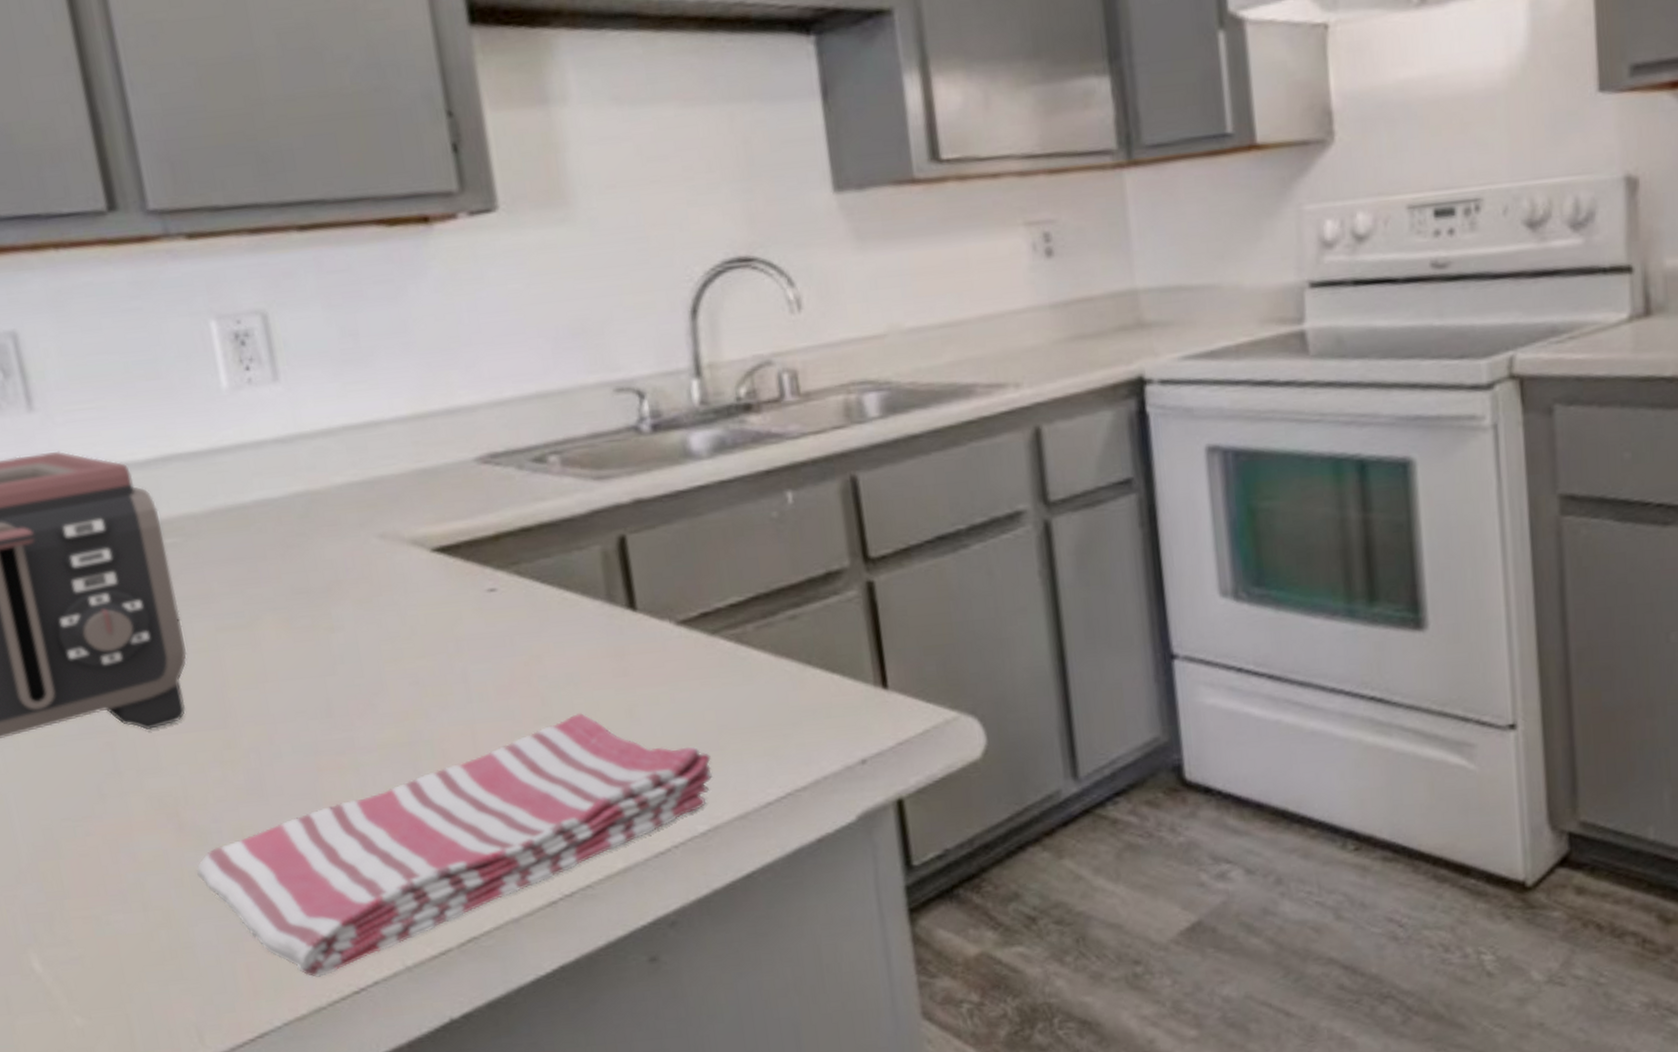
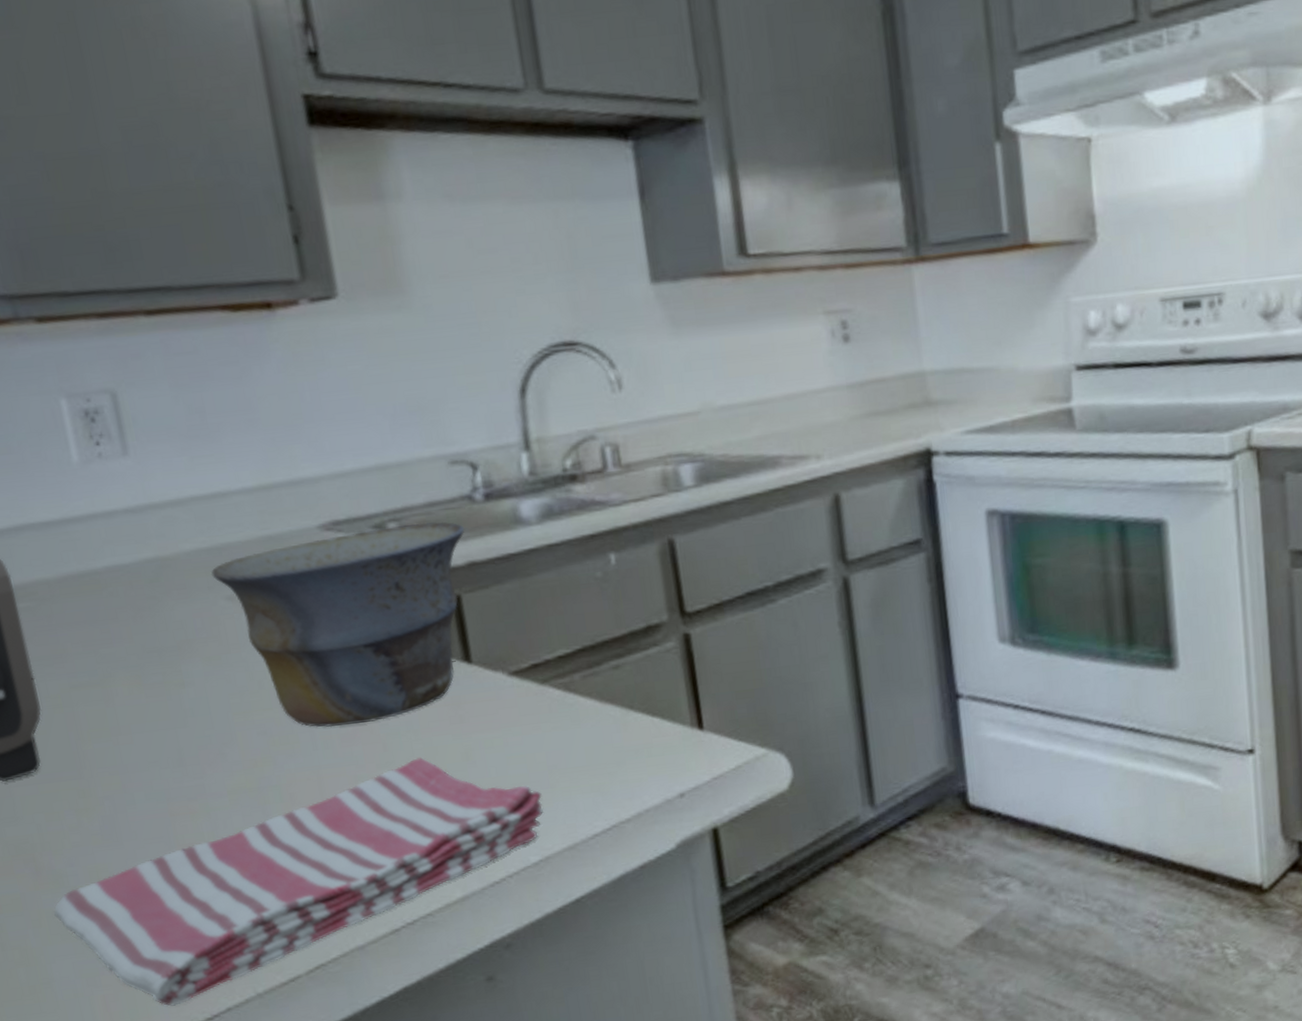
bowl: none [362,455,631,678] -> present [210,521,465,728]

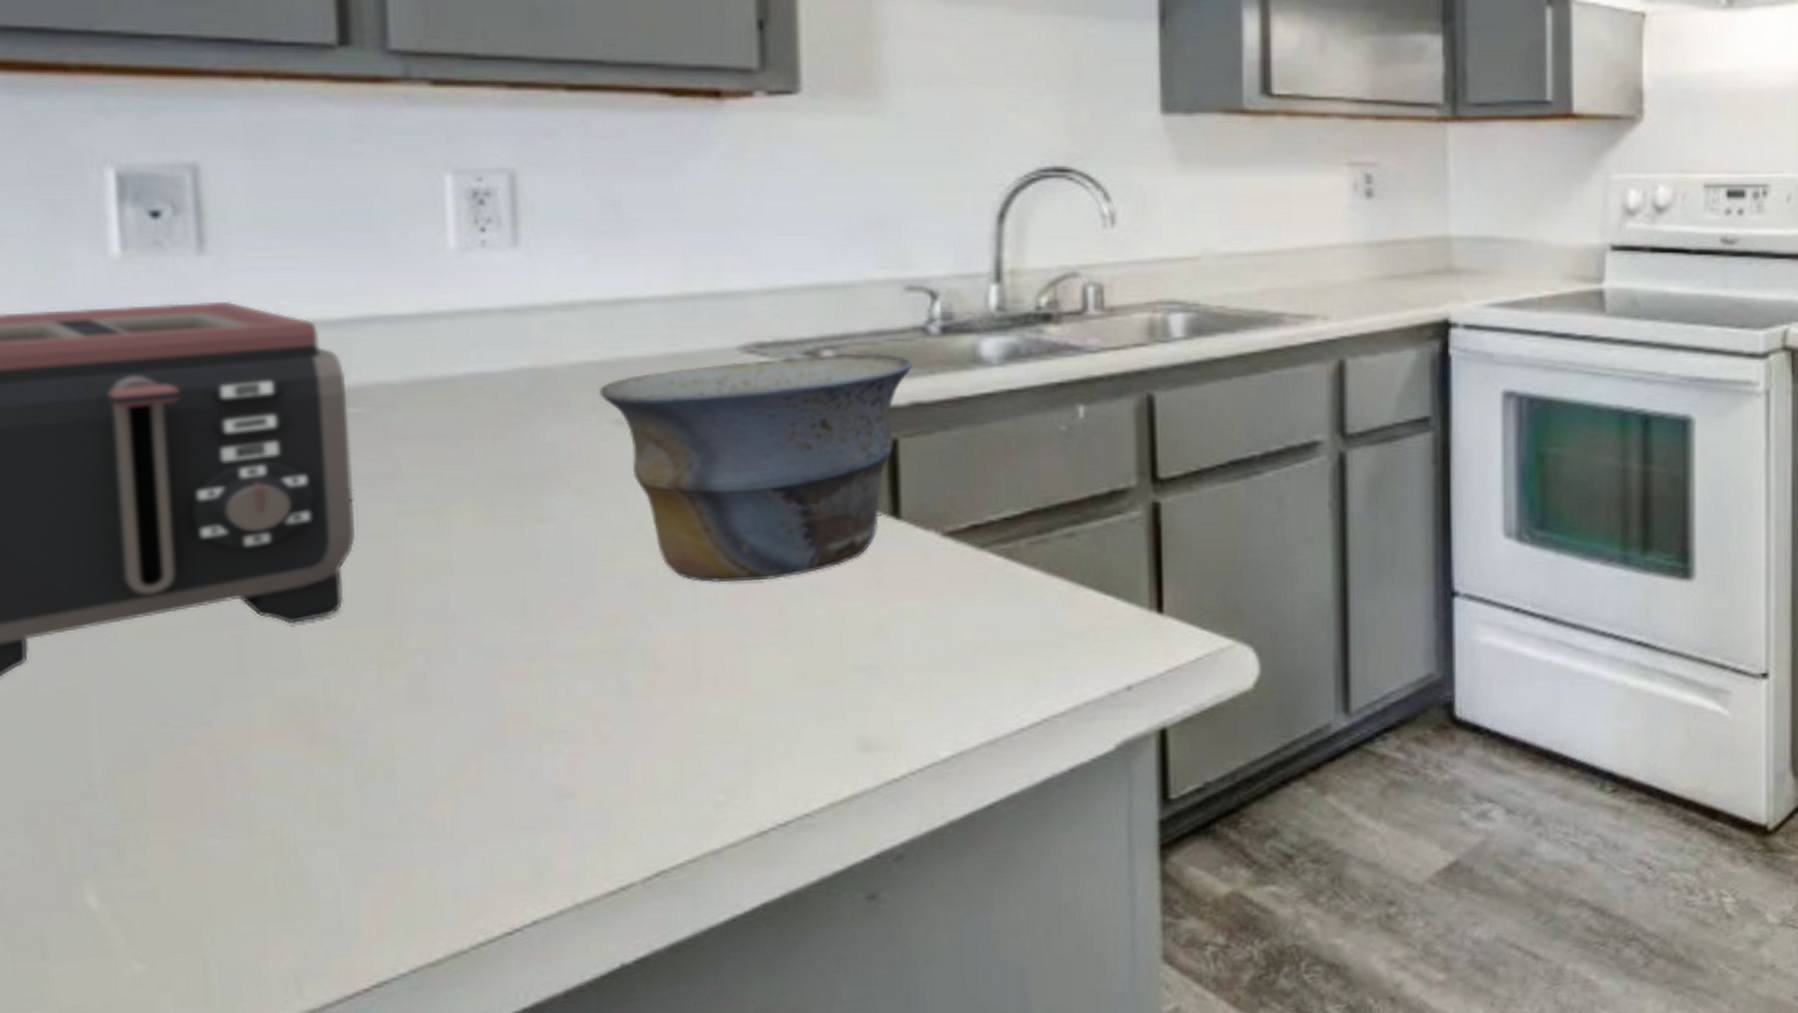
dish towel: present [53,757,543,1006] -> none [327,625,964,916]

